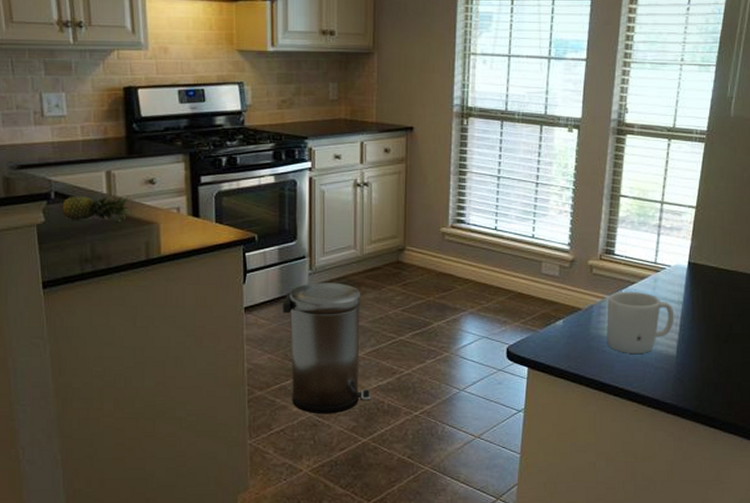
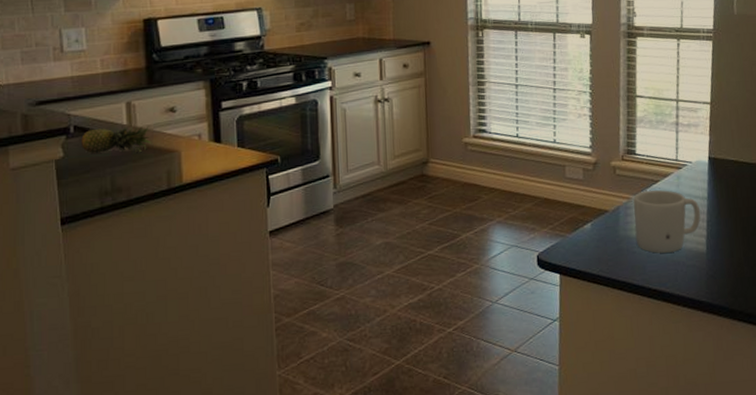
pedal bin: present [283,283,371,414] -> none [308,200,403,338]

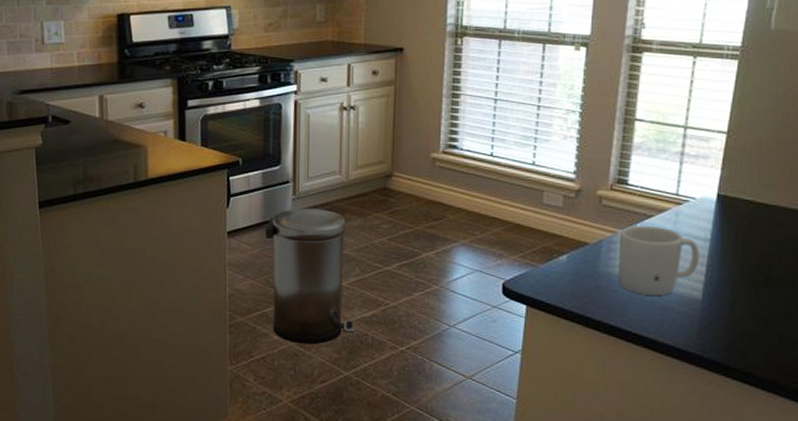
fruit: present [81,125,152,153] -> none [58,119,122,144]
pedal bin: none [308,200,403,338] -> present [265,208,355,345]

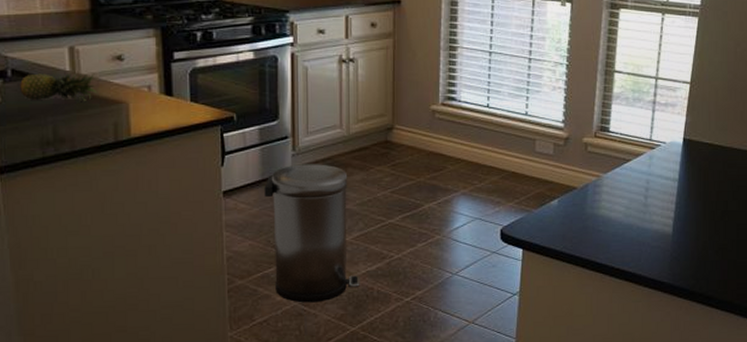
fruit: none [58,119,122,144] -> present [20,73,98,101]
mug: present [618,225,700,296] -> none [602,169,670,233]

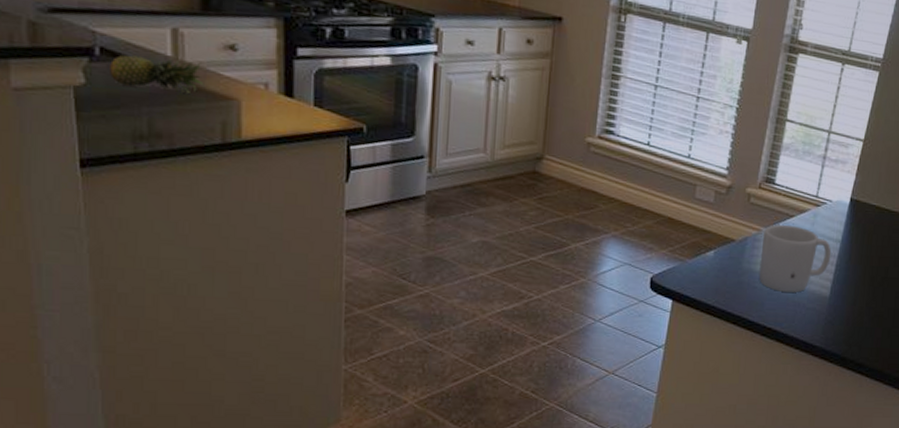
pedal bin: present [264,164,360,303] -> none [393,188,494,340]
mug: none [602,169,670,233] -> present [758,224,832,293]

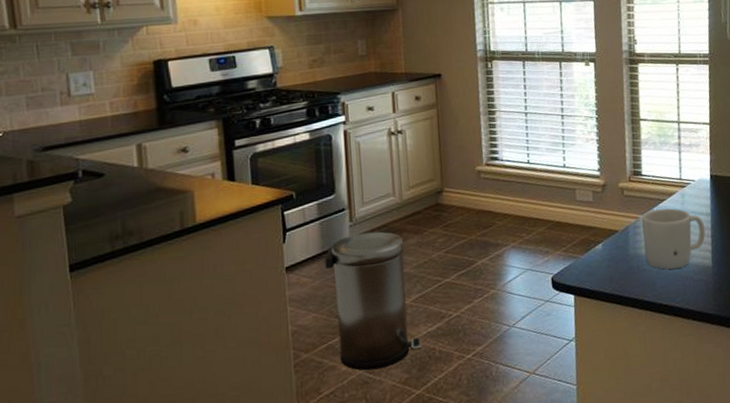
fruit: present [110,55,204,93] -> none [90,167,164,198]
pedal bin: none [393,188,494,340] -> present [325,231,422,371]

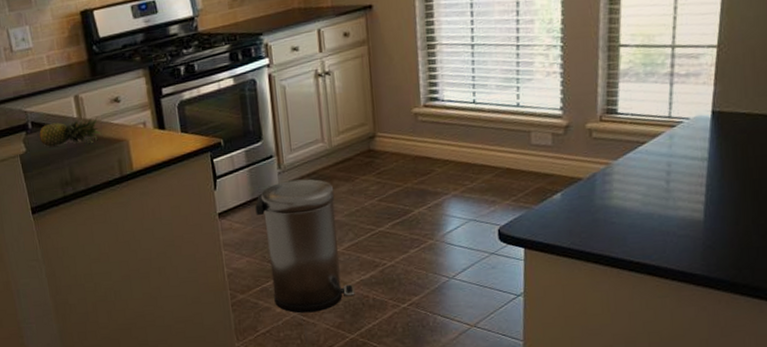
fruit: none [90,167,164,198] -> present [39,117,102,147]
mug: present [641,208,706,270] -> none [613,152,699,223]

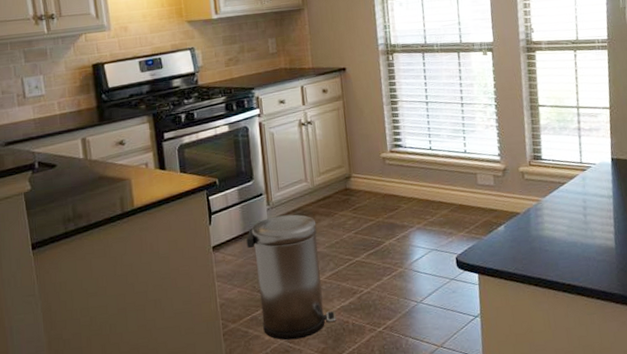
fruit: present [39,117,102,147] -> none [45,158,106,186]

